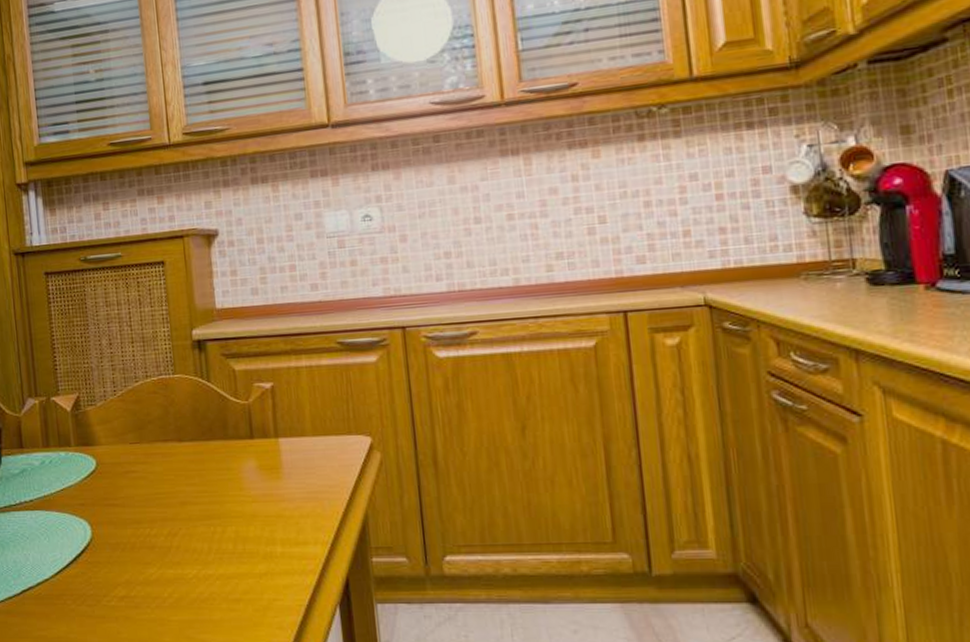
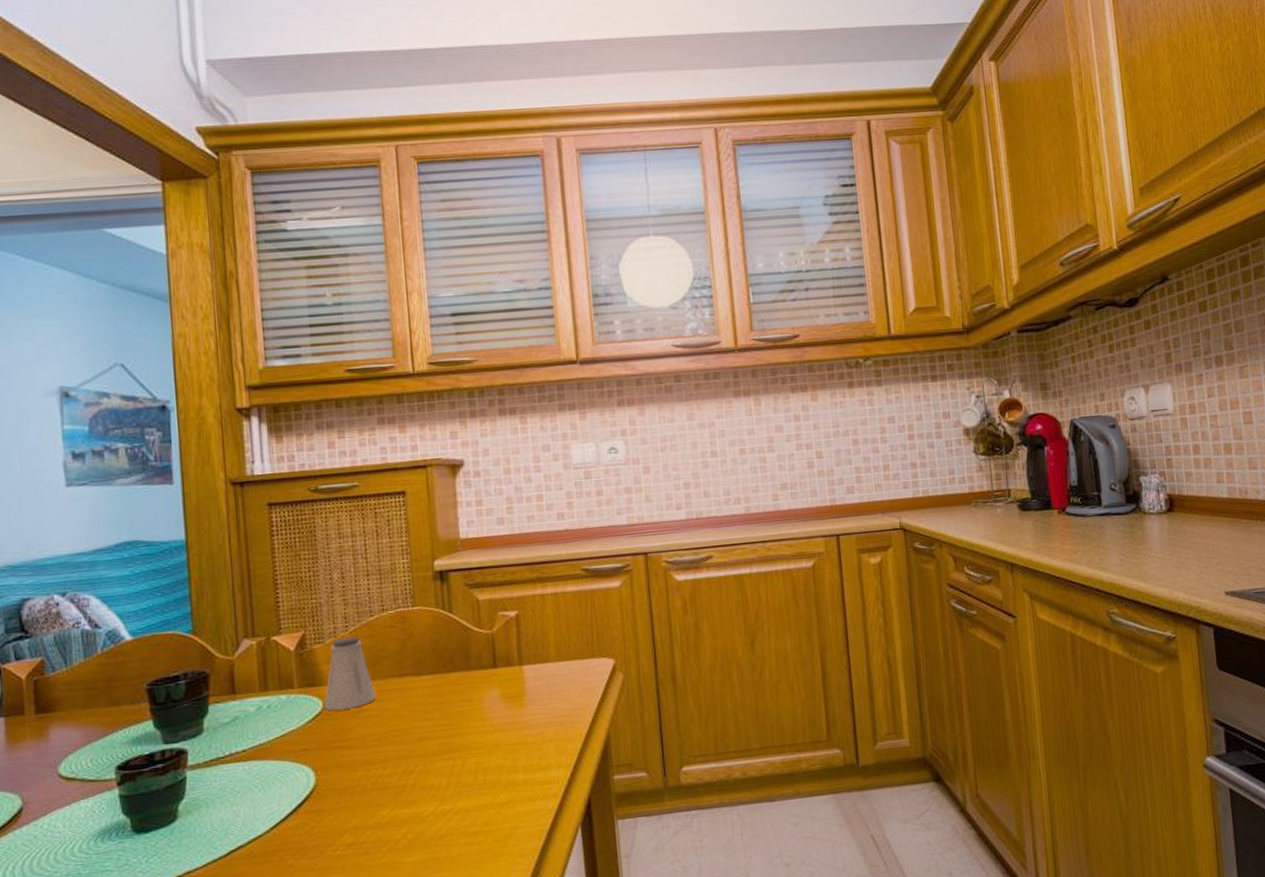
saltshaker: none [97,401,143,470] -> present [324,636,376,711]

